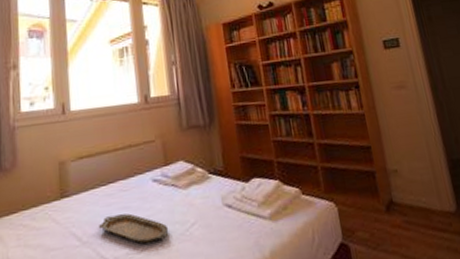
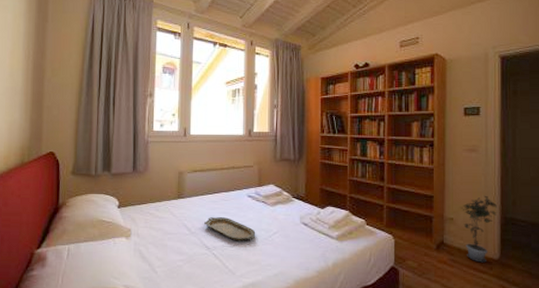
potted plant: none [402,136,444,220] -> present [460,195,498,263]

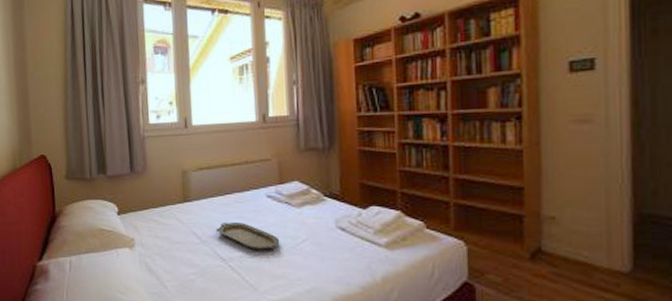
potted plant: present [460,195,498,263] -> none [567,183,628,277]

